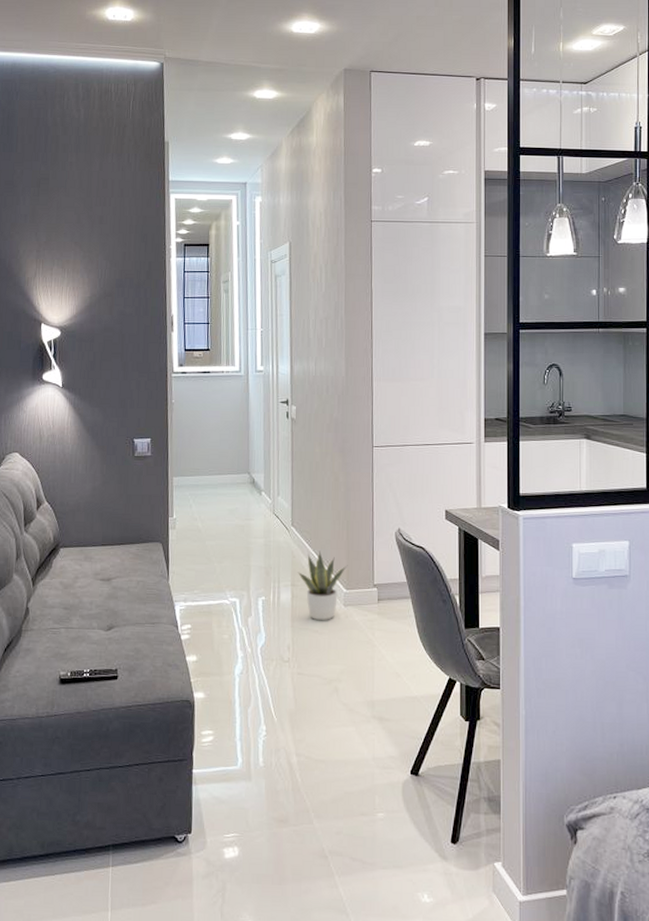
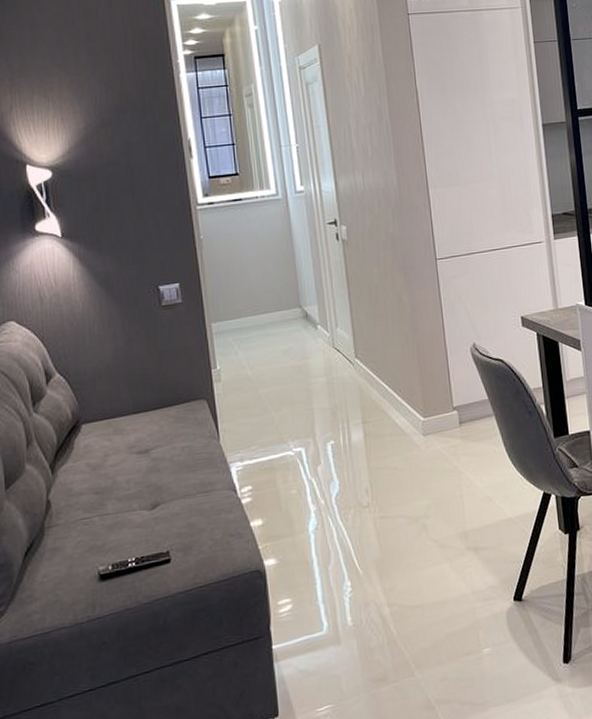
potted plant: present [297,550,348,621] -> none [367,380,423,457]

